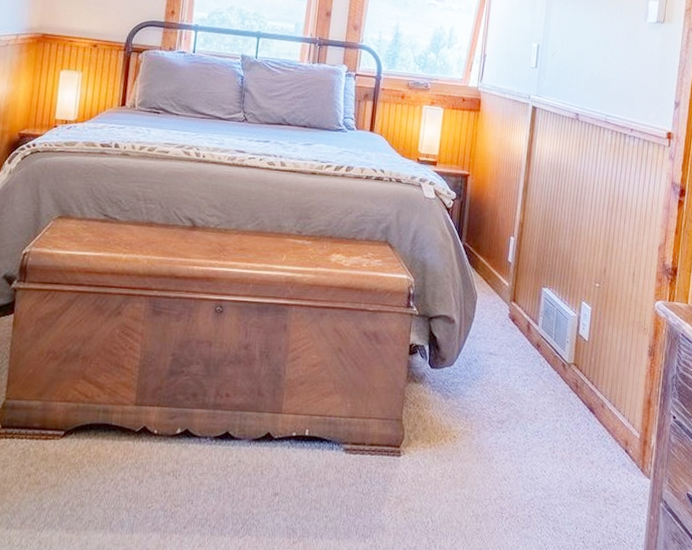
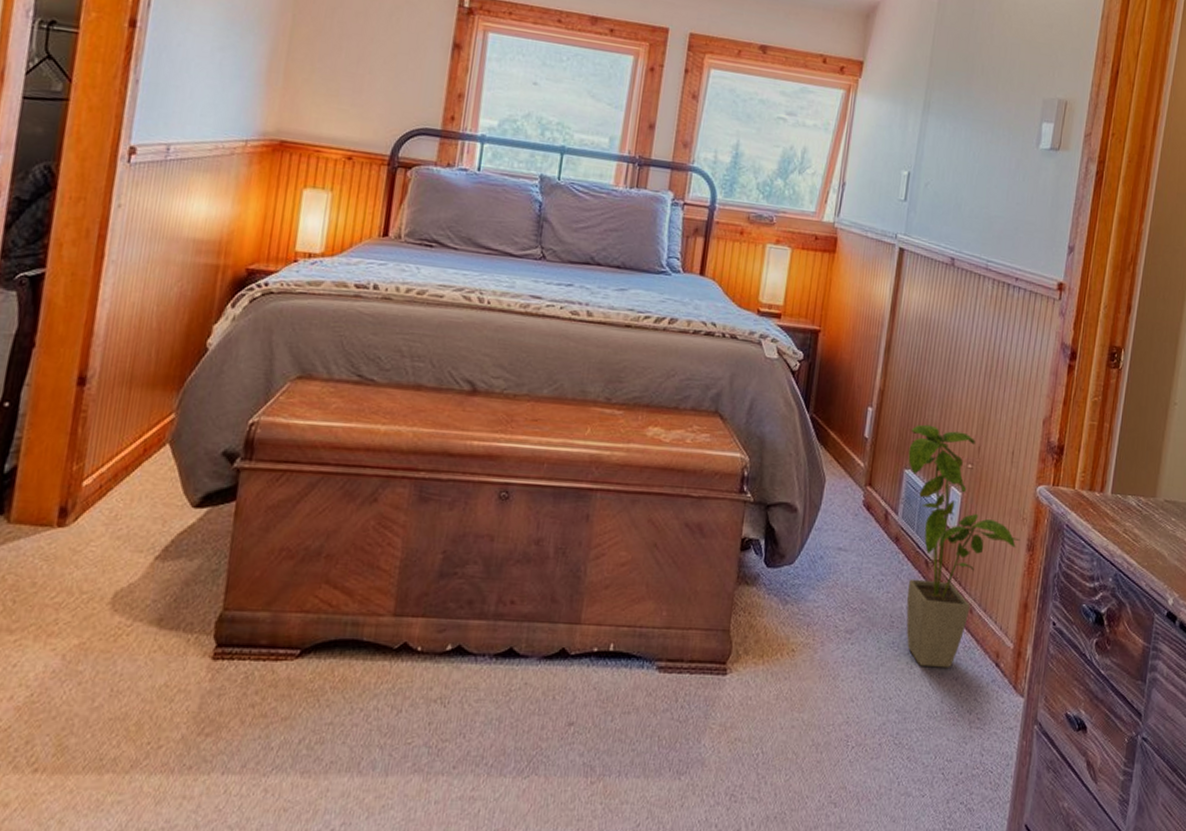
house plant: none [545,250,643,454] -> present [906,424,1020,669]

